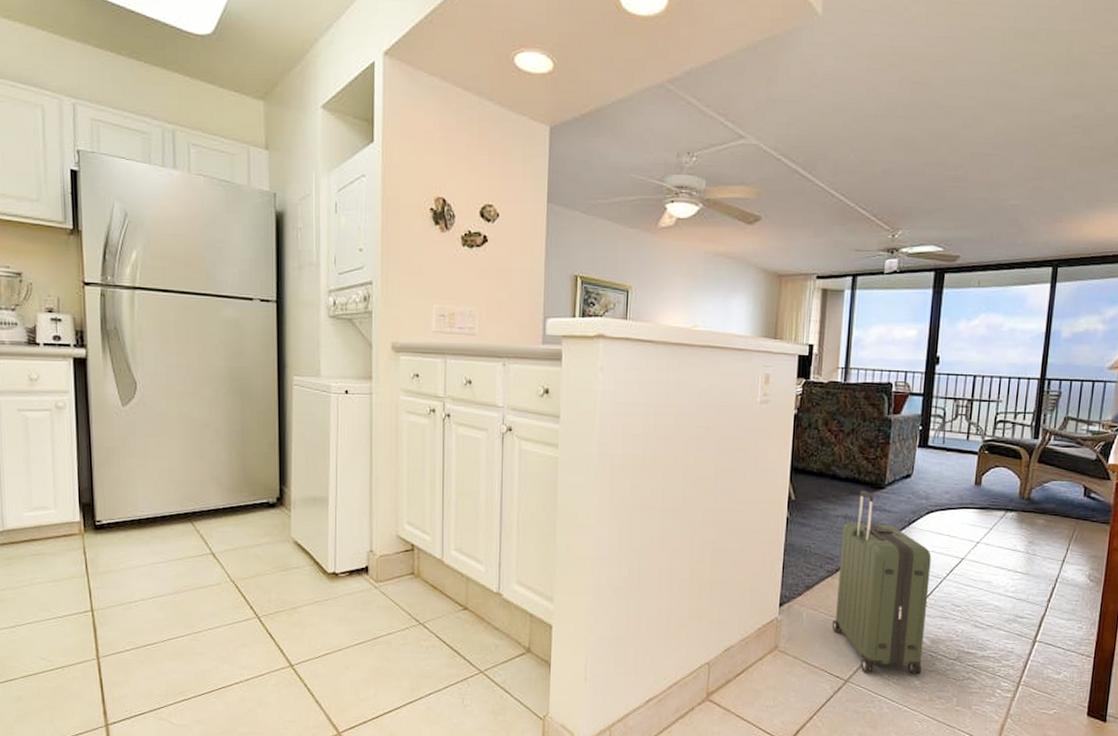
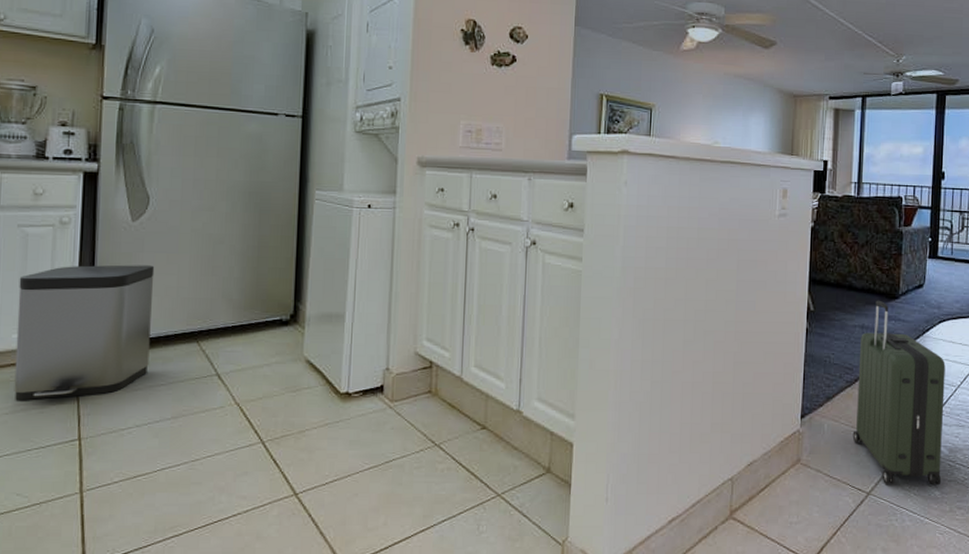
pedal bin: none [24,448,149,575] -> present [14,264,155,401]

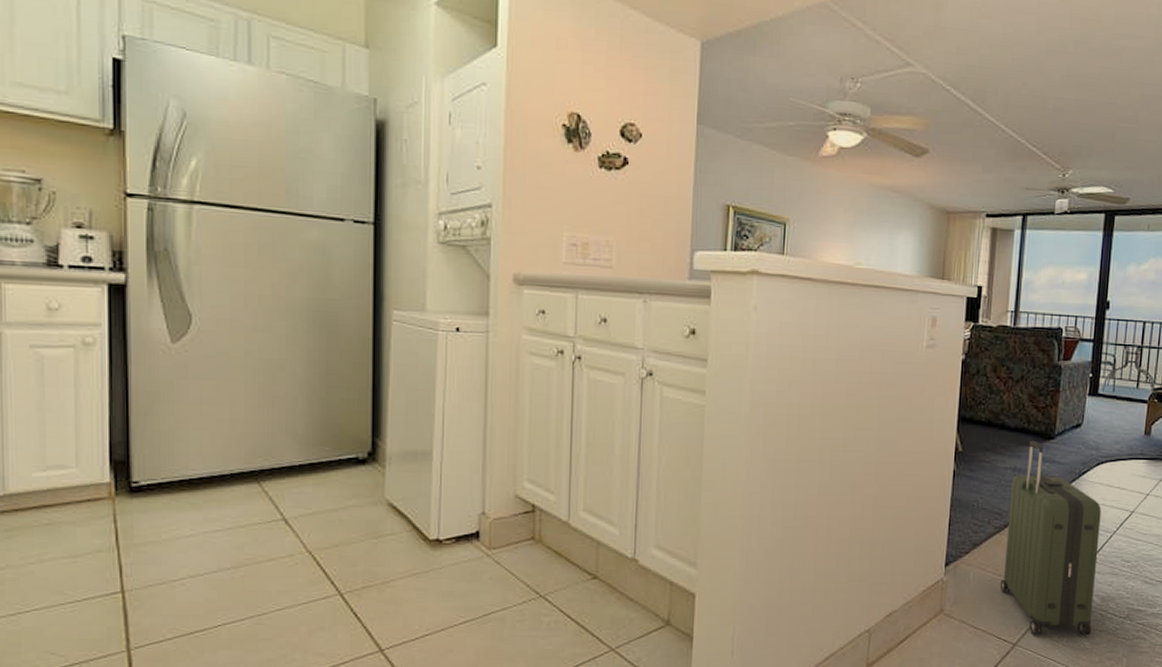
pedal bin: present [14,264,155,401] -> none [36,393,202,549]

